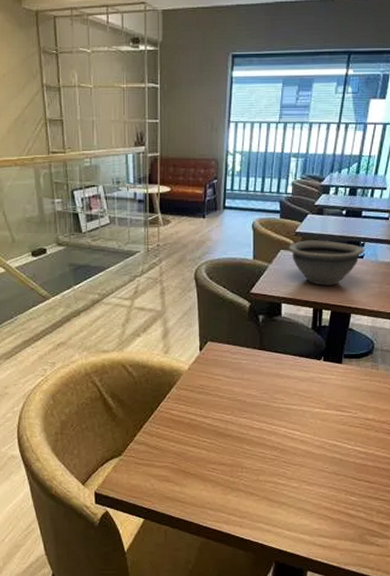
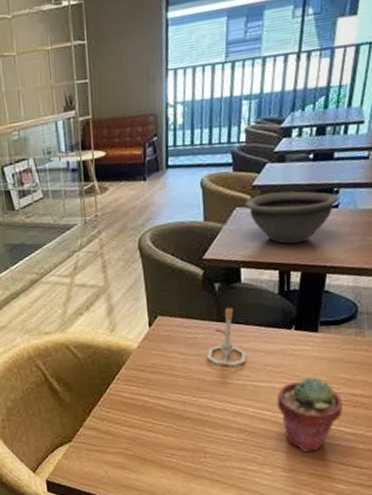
lamp base: none [249,338,282,390] -> present [207,308,246,366]
potted succulent: none [305,402,358,468] -> present [276,377,343,452]

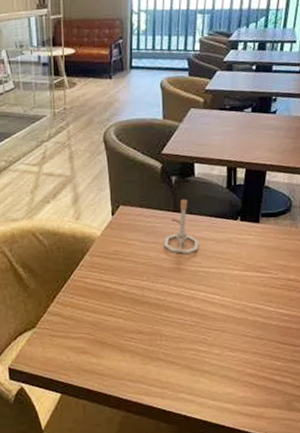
bowl: present [245,191,340,244] -> none [198,97,277,143]
potted succulent: present [276,377,343,452] -> none [224,263,280,333]

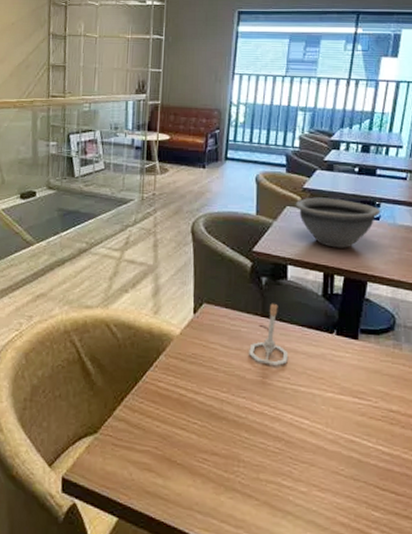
bowl: none [198,97,277,143] -> present [295,197,381,248]

